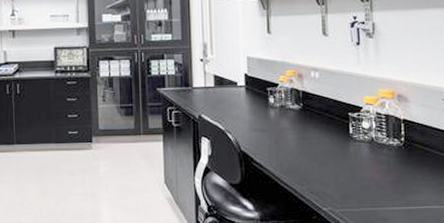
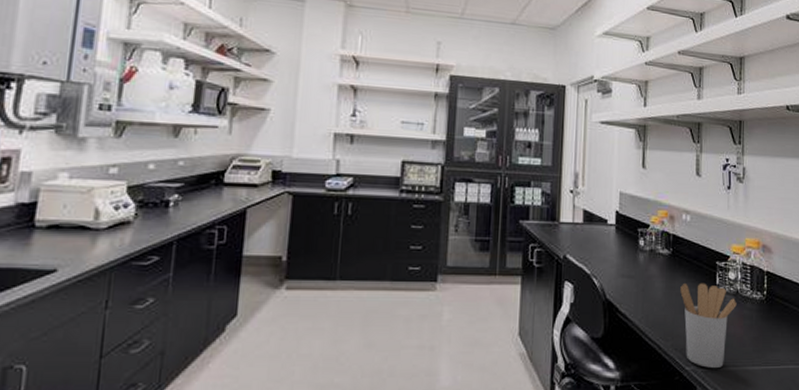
utensil holder: none [313,133,372,209] -> present [680,283,737,368]

